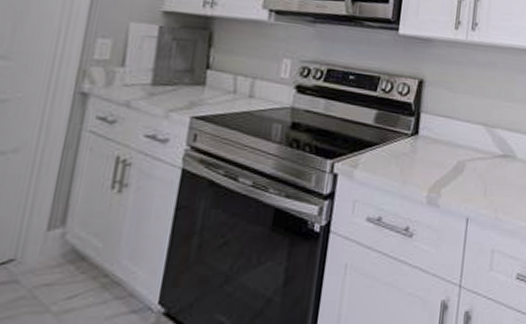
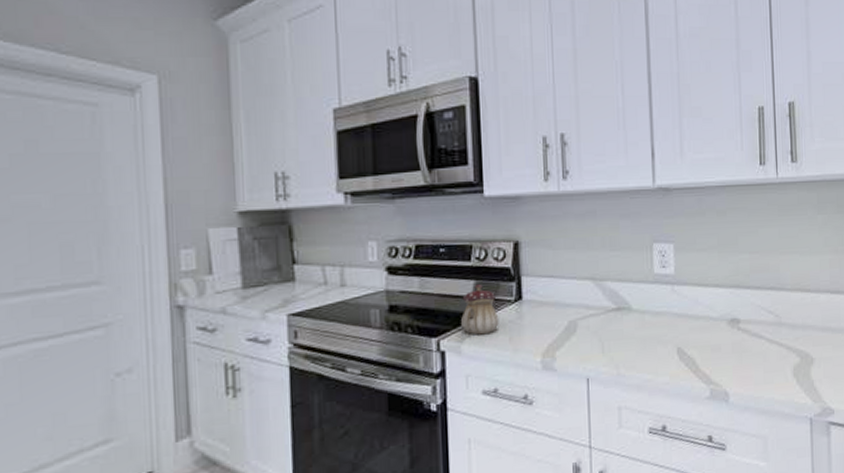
teapot: none [358,115,394,163] -> present [461,285,499,335]

